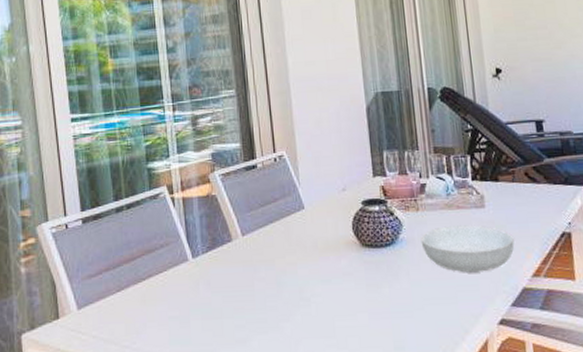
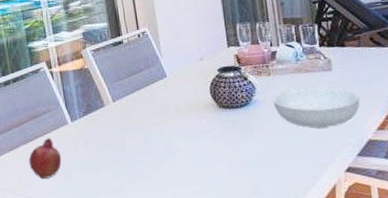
fruit: none [139,277,179,327] -> present [29,138,62,179]

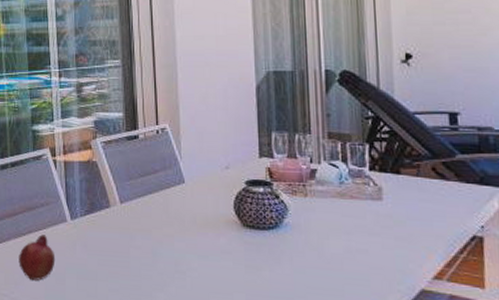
serving bowl: present [272,86,360,128] -> none [307,215,414,268]

